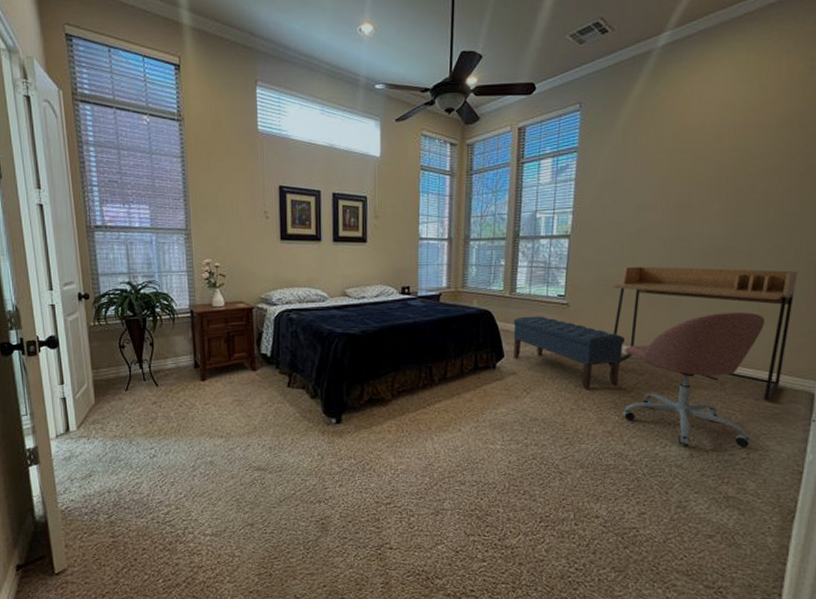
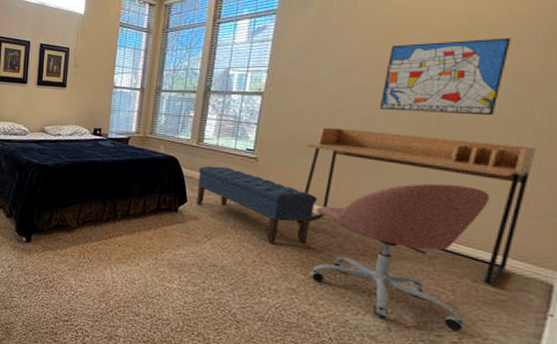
wall art: none [673,169,775,246] -> present [379,37,511,116]

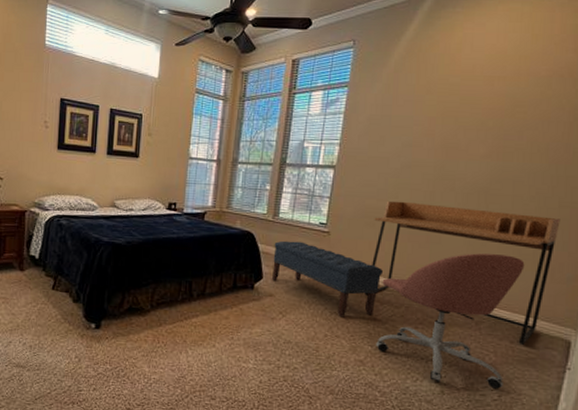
wall art: present [379,37,511,116] -> none [437,117,543,190]

